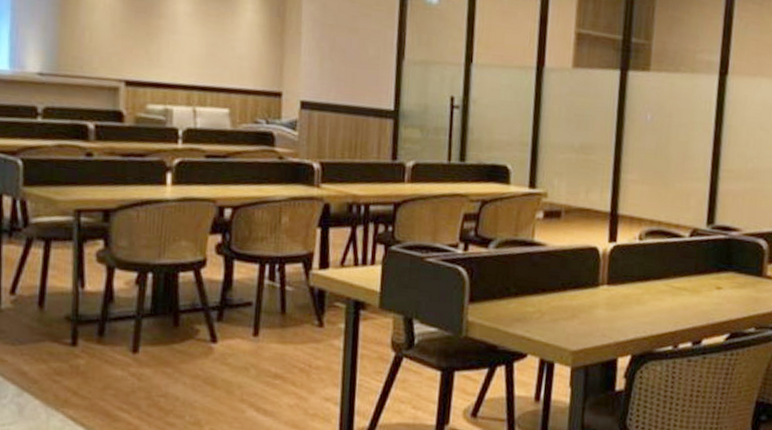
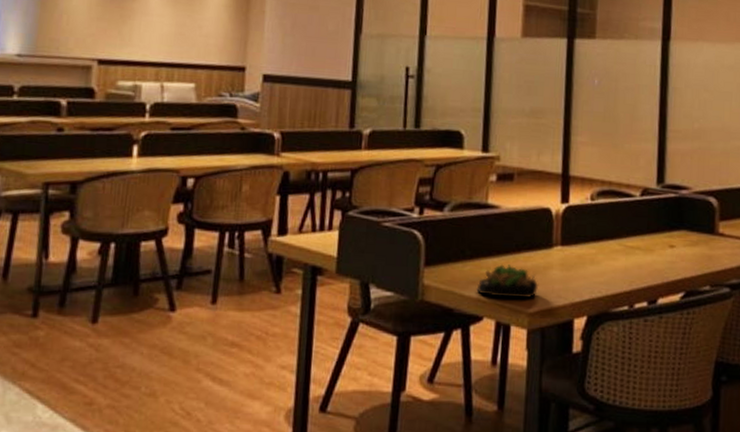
succulent plant: none [521,302,584,337] -> present [476,264,539,299]

